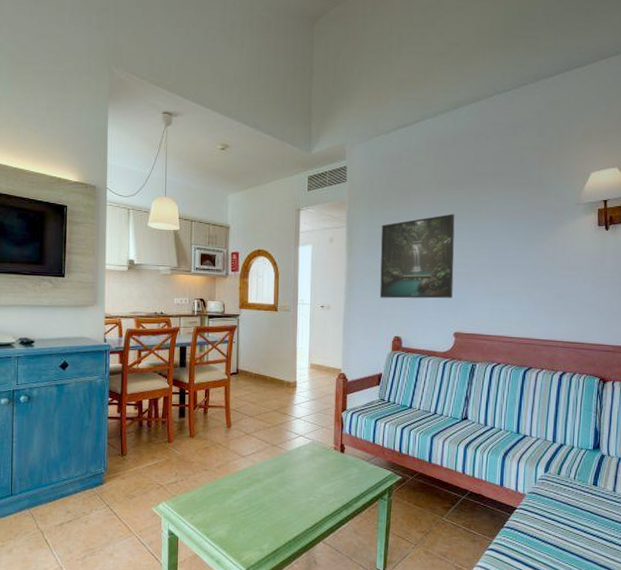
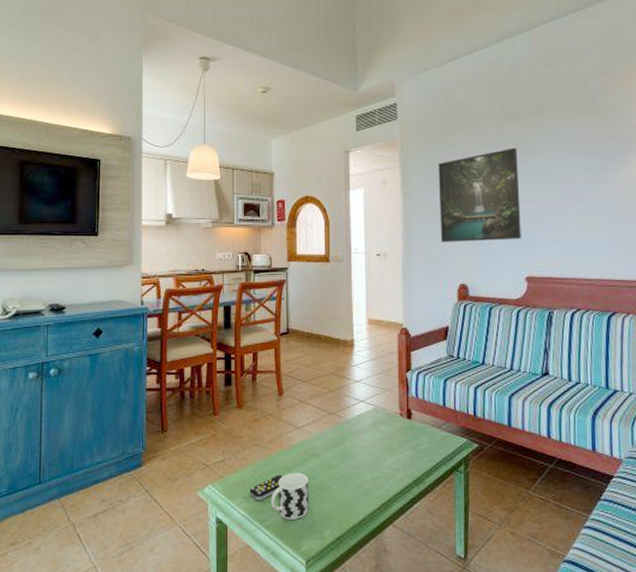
remote control: none [198,496,228,518] -> present [250,475,283,501]
cup: none [217,494,251,534] -> present [270,472,309,519]

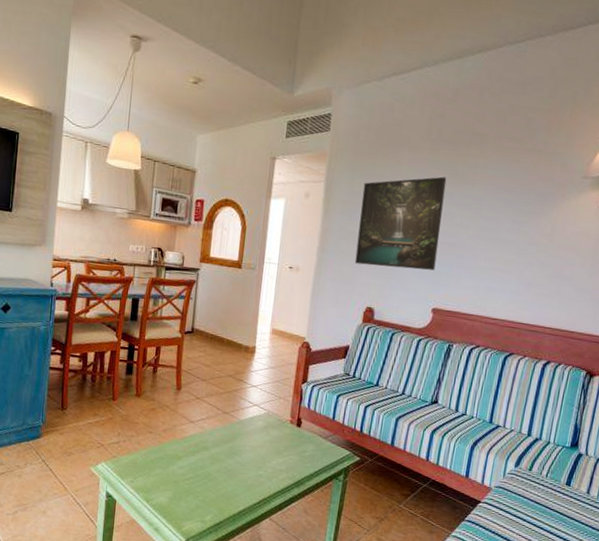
remote control: present [250,475,283,501] -> none [140,461,173,483]
cup: present [270,472,309,519] -> none [158,461,197,503]

